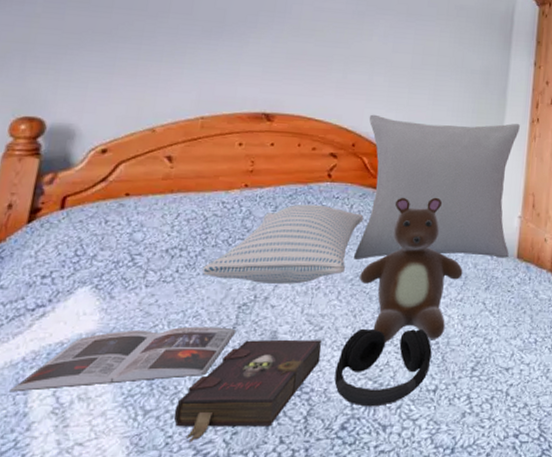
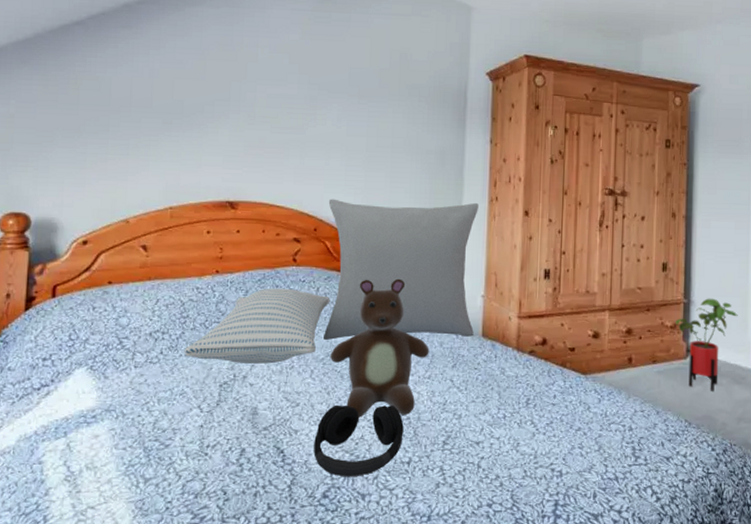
magazine: present [10,326,237,391] -> none [27,403,220,461]
book: present [173,339,323,443] -> none [171,415,300,508]

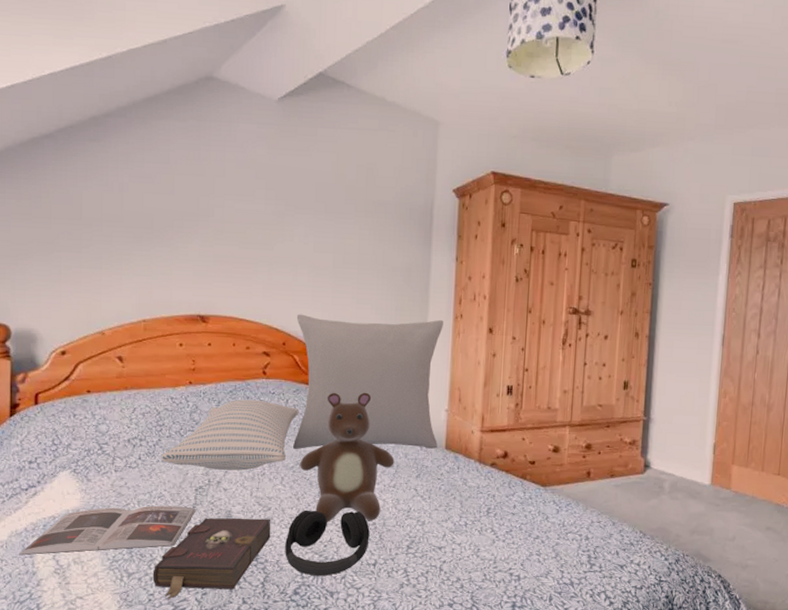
magazine: none [27,403,220,461] -> present [19,505,196,555]
book: none [171,415,300,508] -> present [152,517,271,600]
house plant: present [676,298,738,391] -> none [634,416,696,505]

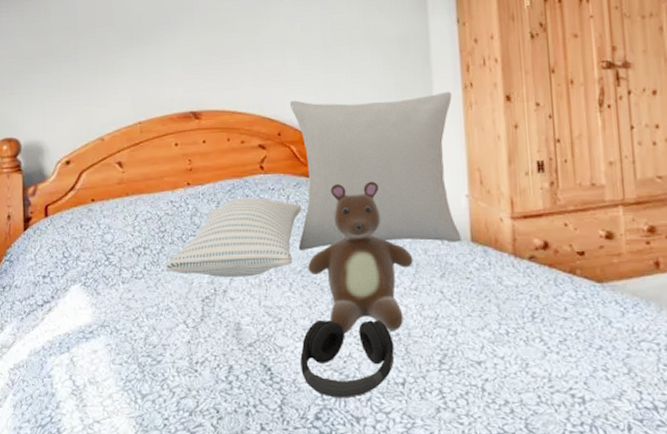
magazine: present [19,505,196,555] -> none [38,319,205,375]
book: present [152,517,271,600] -> none [165,330,285,425]

